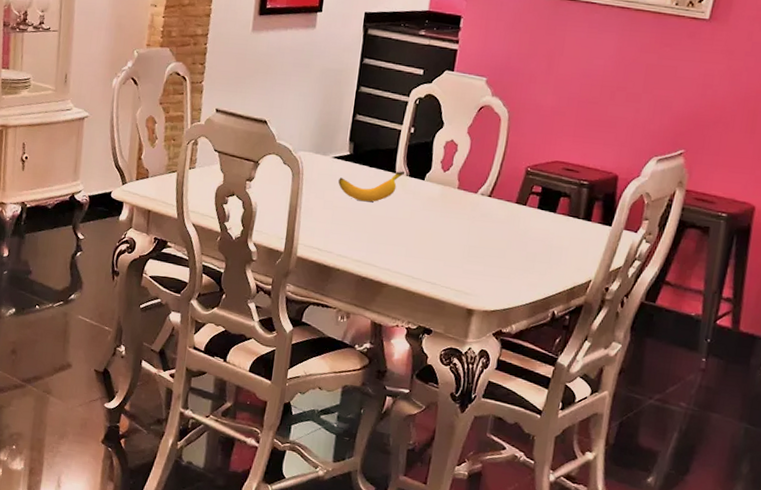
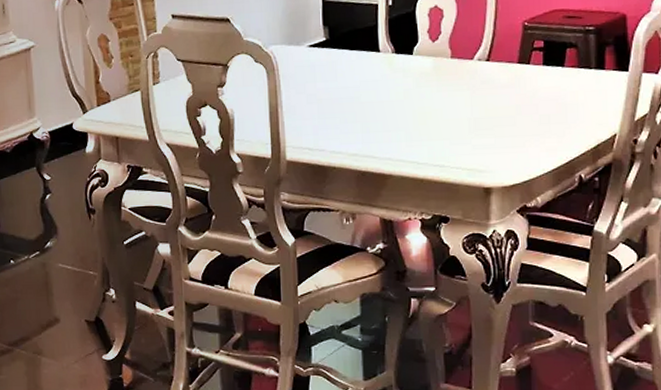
banana: present [338,171,406,202] -> none [318,48,391,89]

